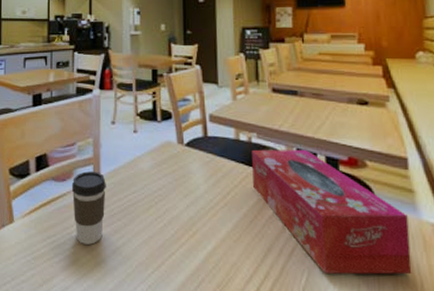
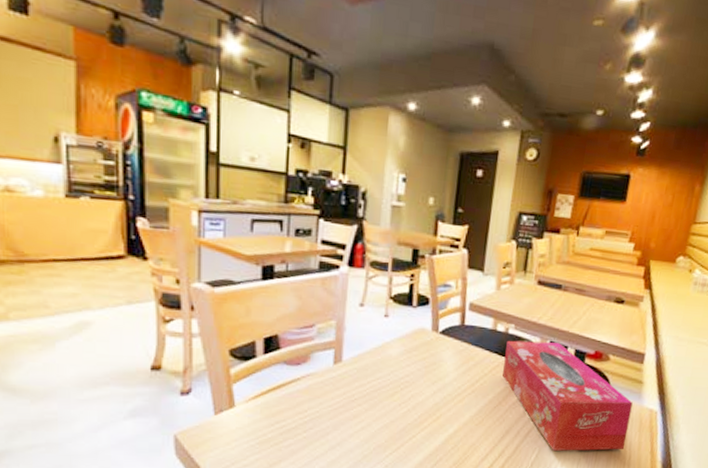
coffee cup: present [71,171,106,245] -> none [307,355,348,429]

